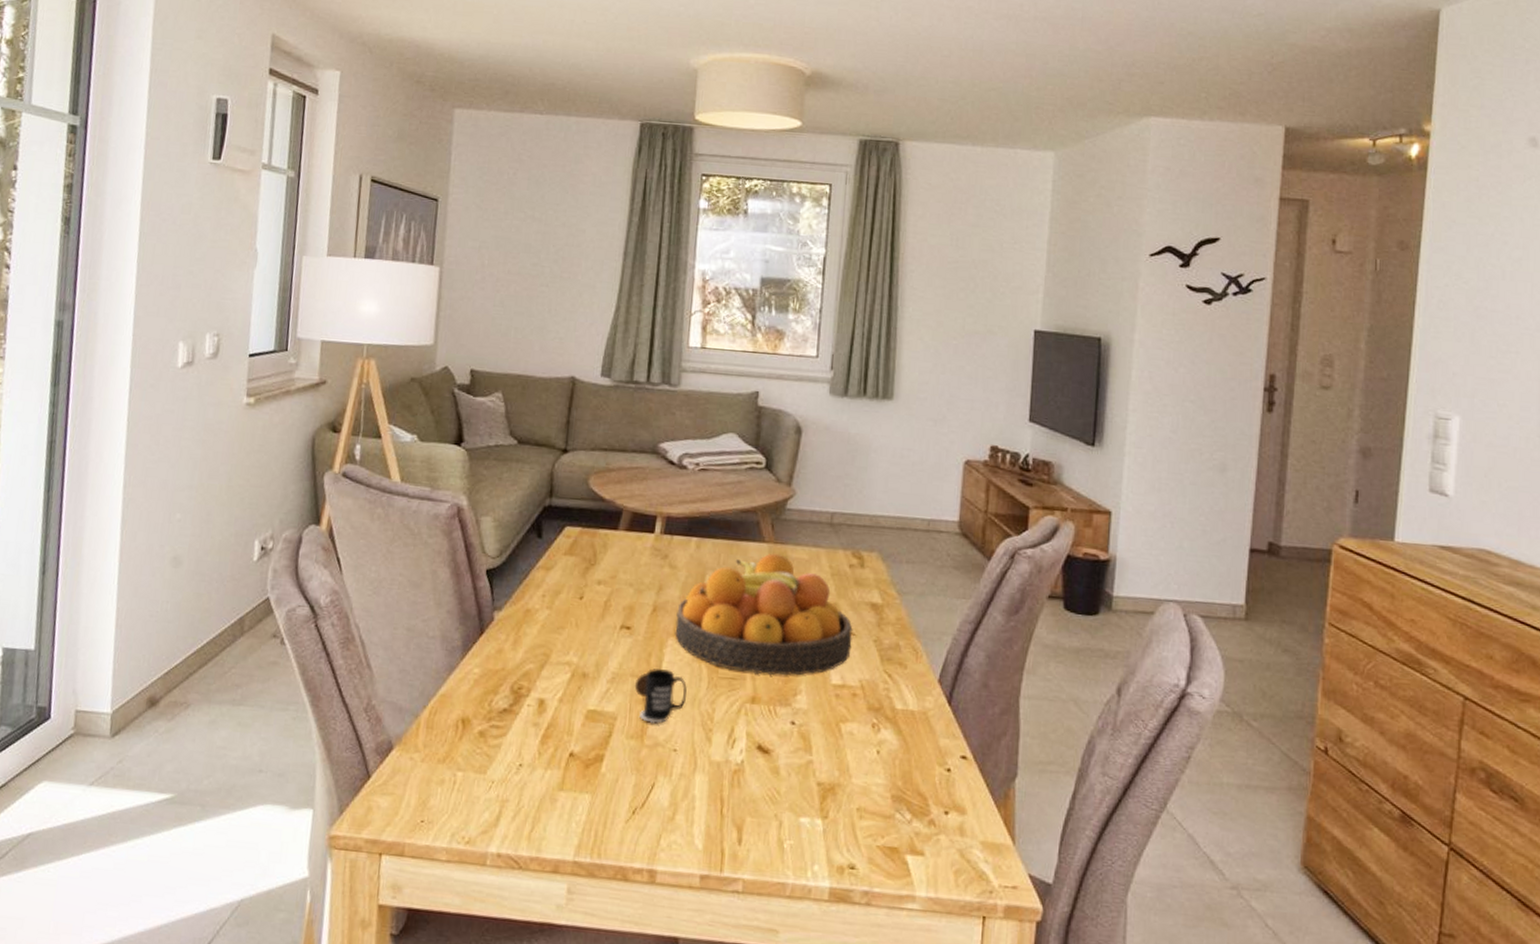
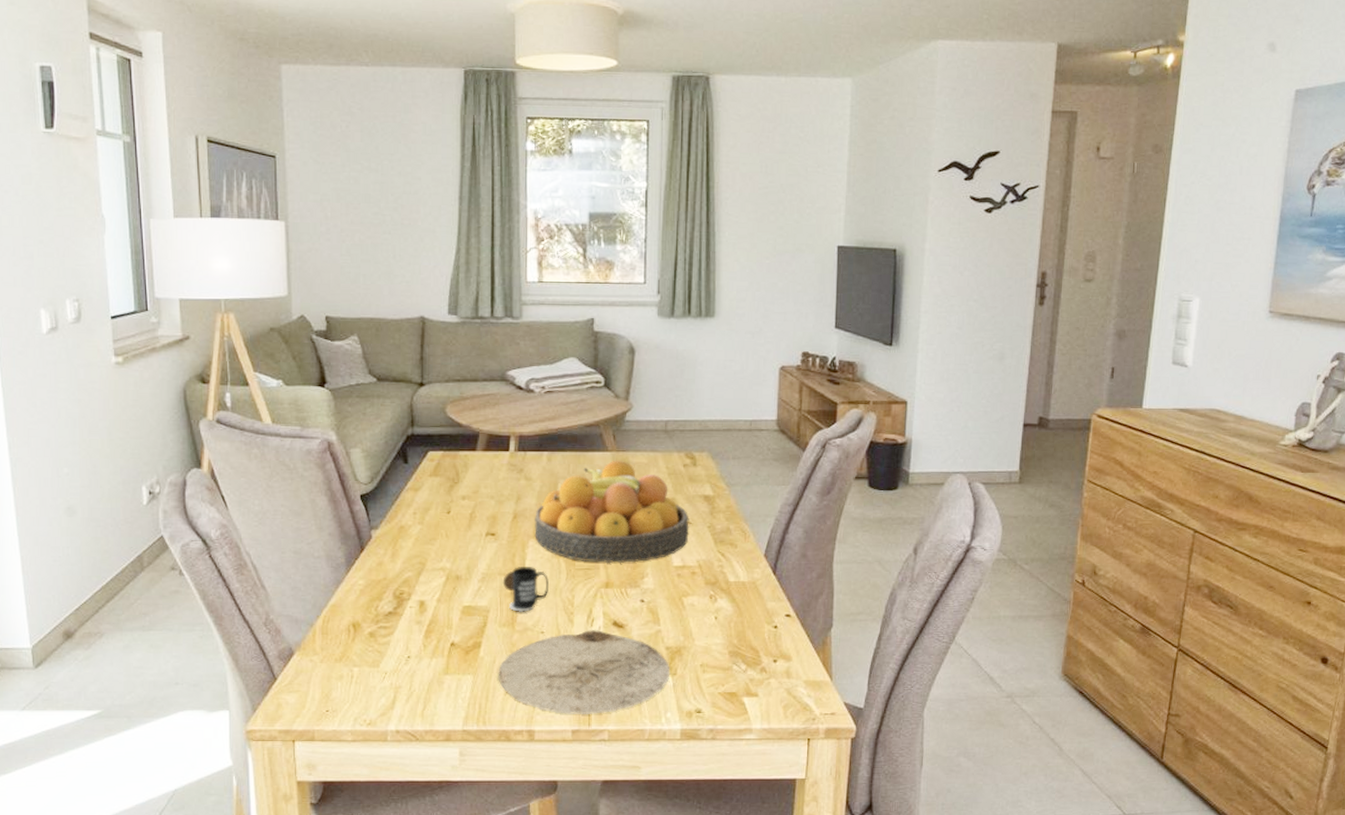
plate: none [619,752,821,858] -> present [498,630,670,714]

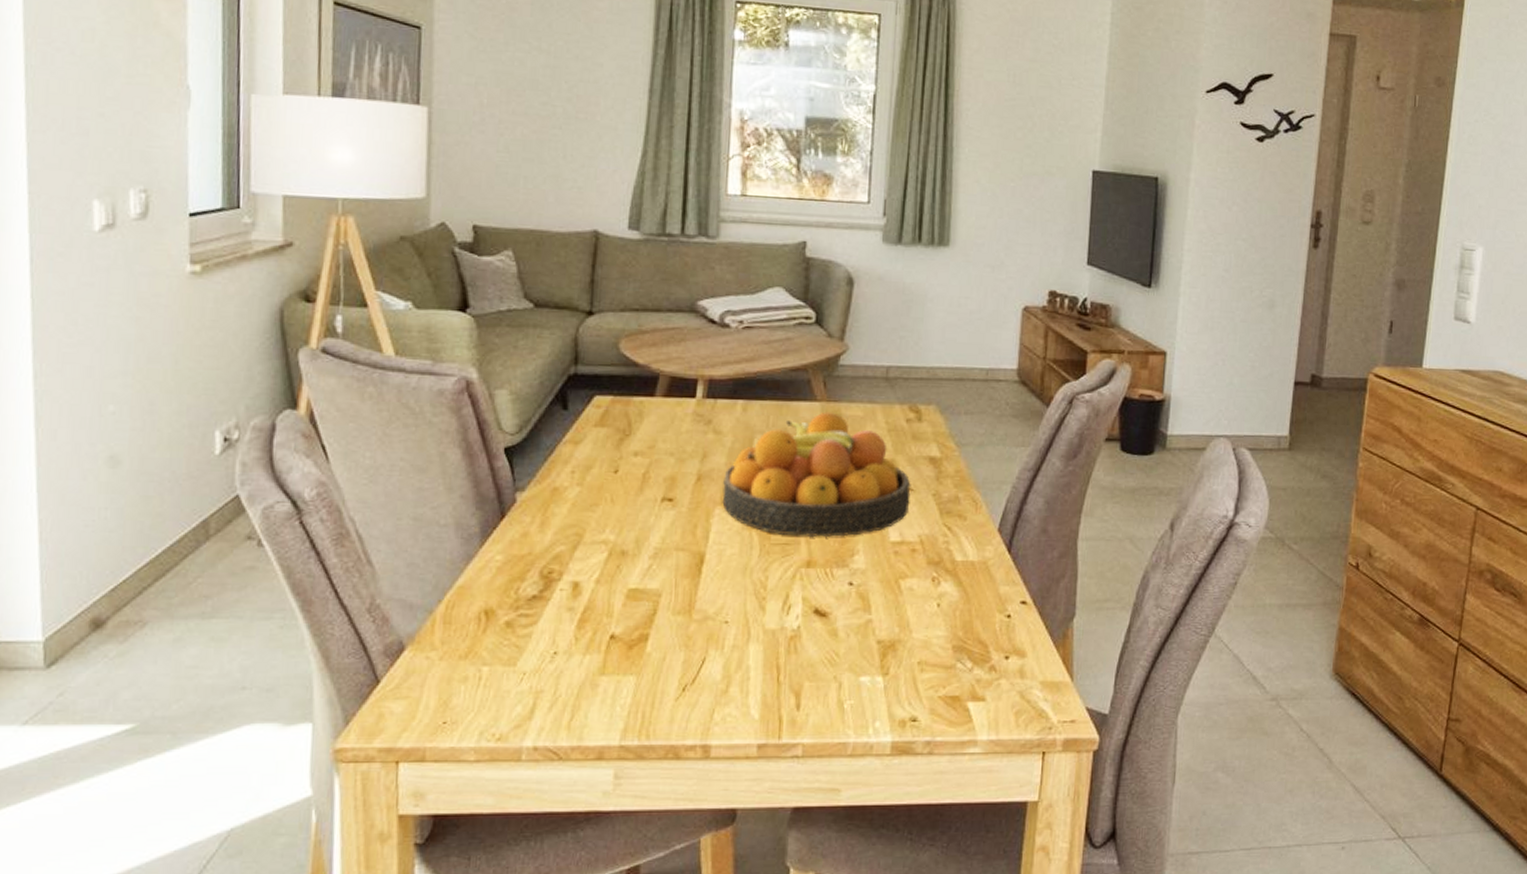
plate: present [498,630,670,714] -> none [667,619,882,724]
mug: present [502,566,549,613] -> none [679,539,737,598]

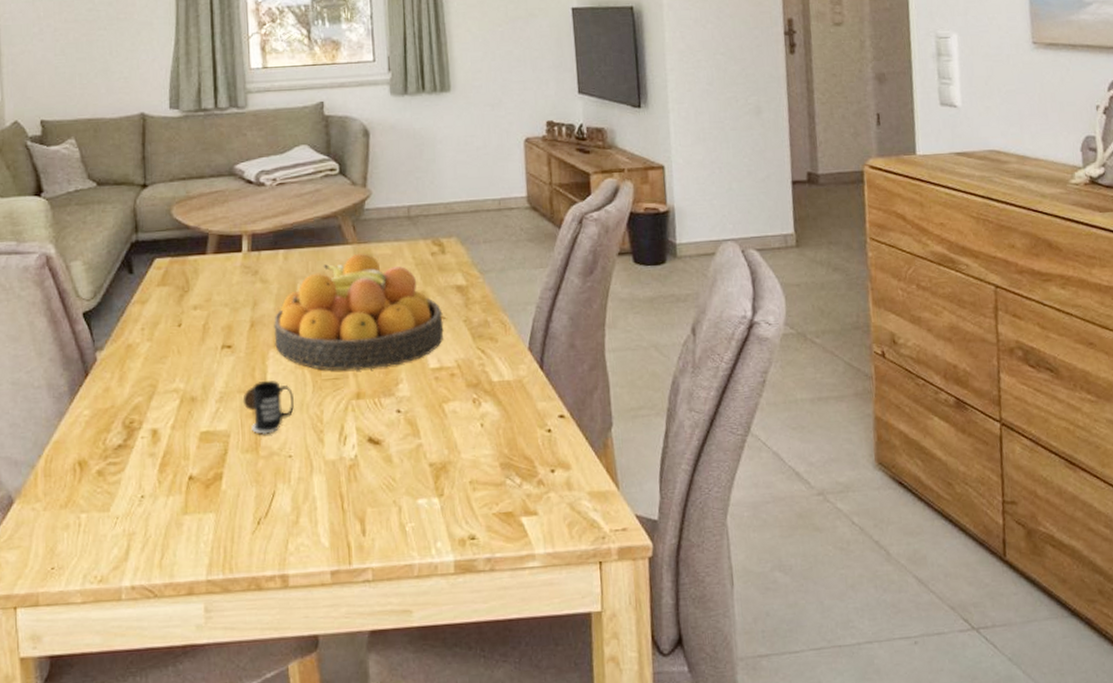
mug: none [679,539,737,598] -> present [242,380,294,435]

